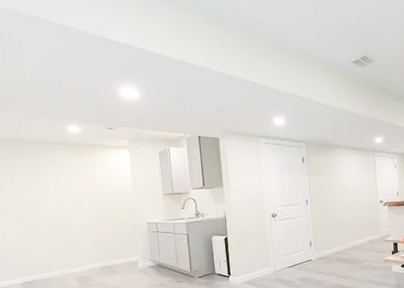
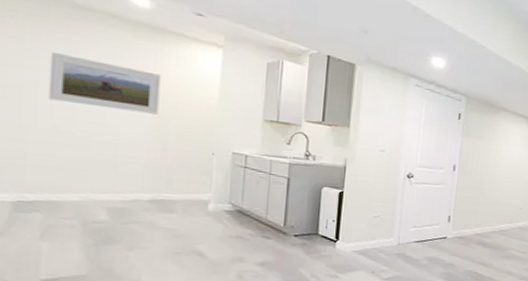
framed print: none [28,176,97,209] -> present [48,53,161,115]

